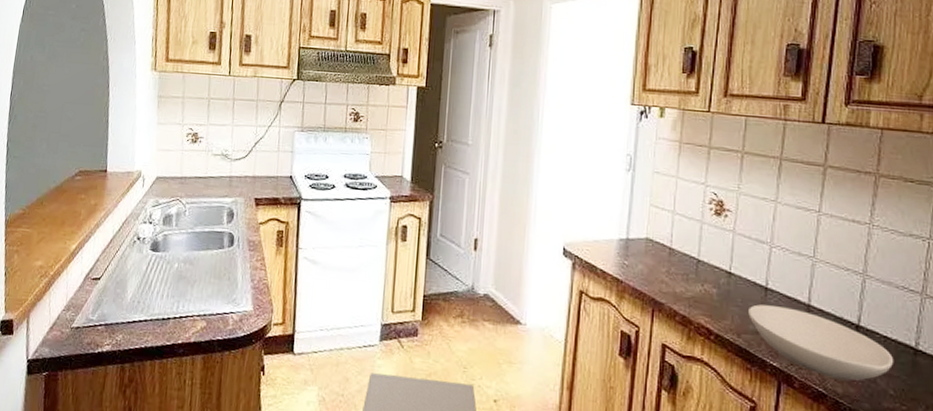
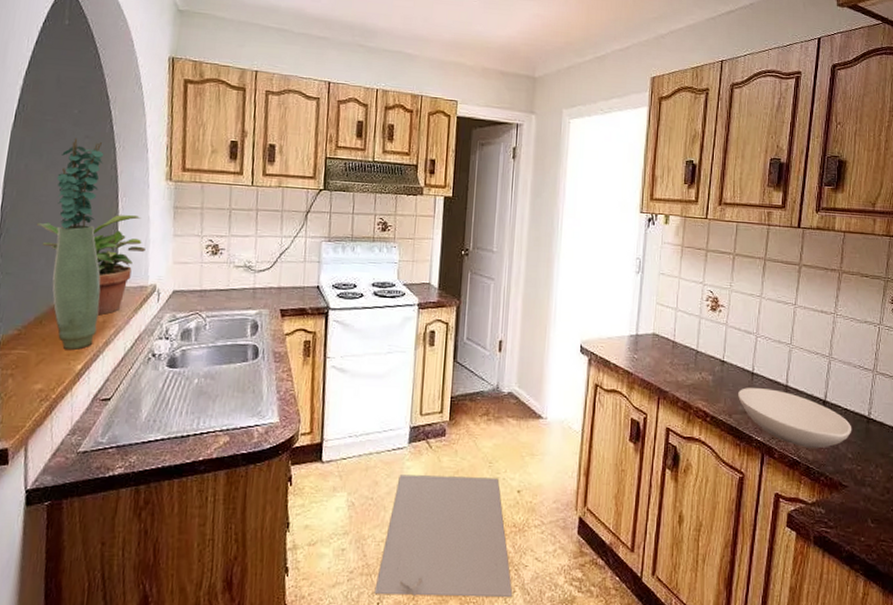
potted plant: none [39,103,133,199] -> present [36,215,146,316]
vase: none [52,31,98,230] -> present [52,138,104,350]

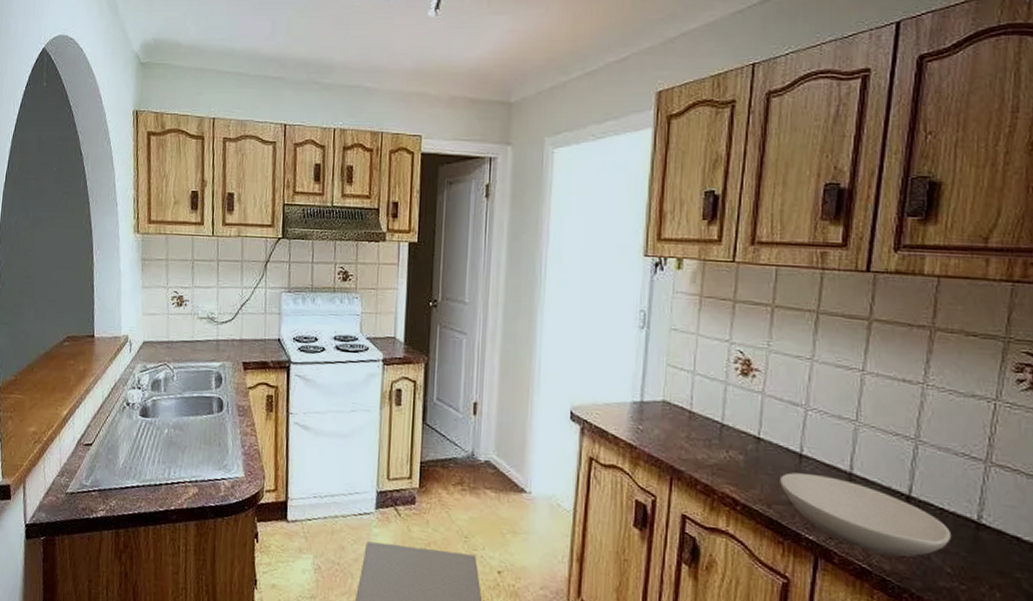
potted plant: present [36,215,146,316] -> none [26,267,118,364]
vase: present [52,138,104,350] -> none [40,195,81,396]

